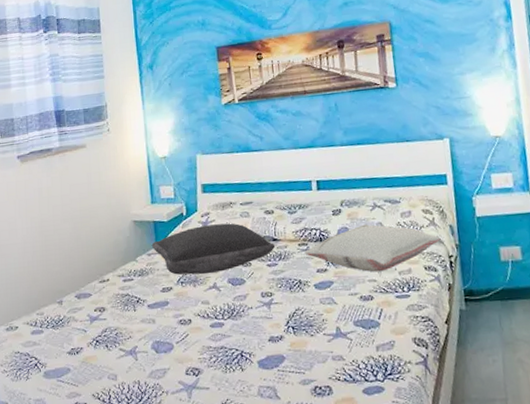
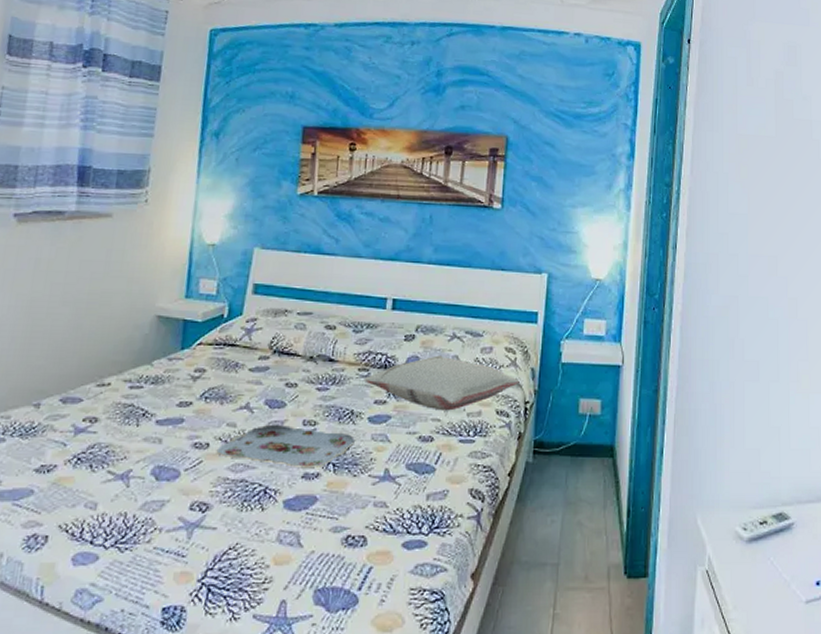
pillow: present [151,223,276,275] -> none [175,333,331,390]
serving tray: none [197,299,307,333] -> present [216,425,355,467]

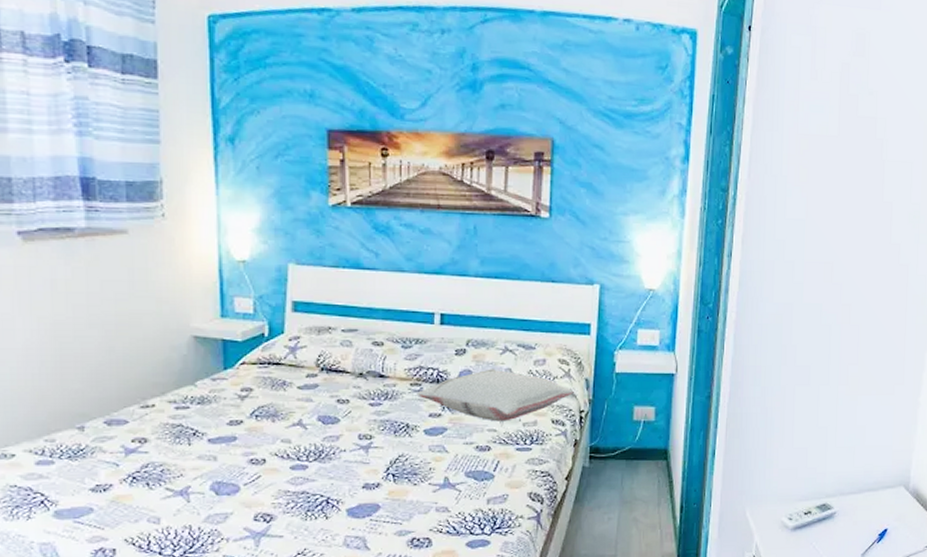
serving tray: present [216,425,355,467] -> none [274,440,412,478]

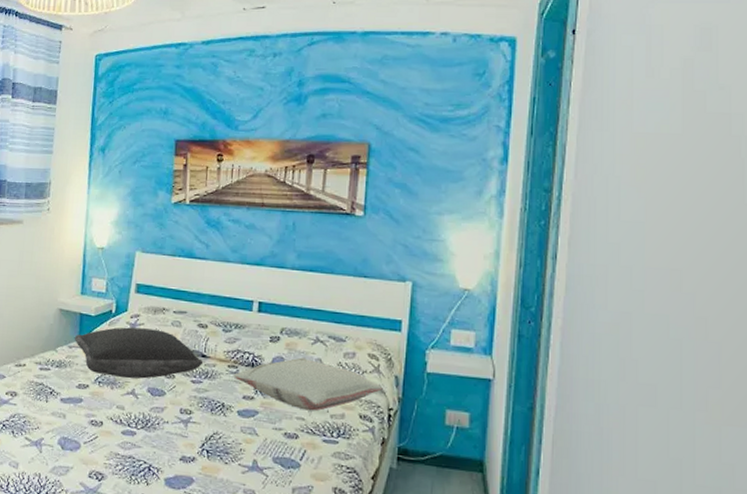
pillow: none [217,351,382,408] -> present [74,327,204,379]

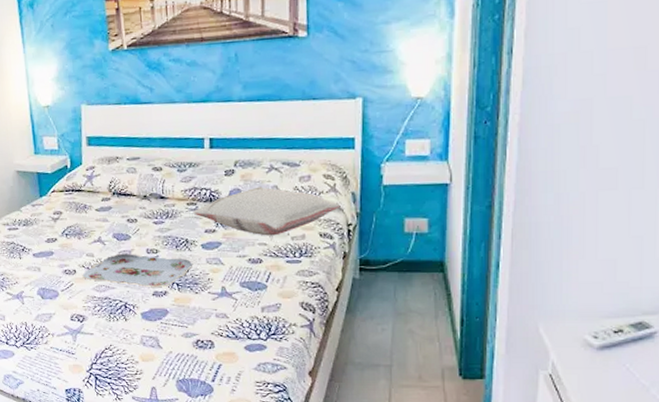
pillow: present [74,327,204,379] -> none [35,178,163,227]
serving tray: none [108,410,226,452] -> present [82,254,192,287]

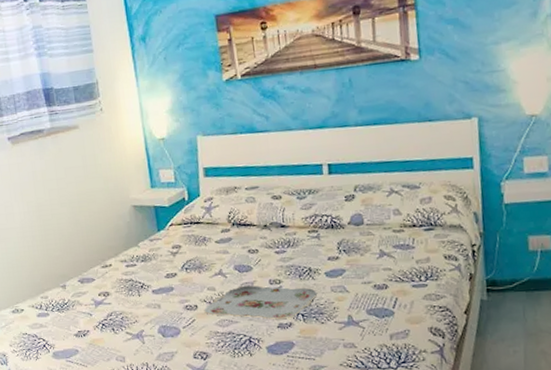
pillow: present [193,186,341,236] -> none [315,210,464,261]

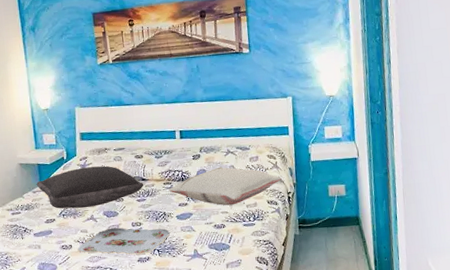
pillow: none [153,208,284,261] -> present [36,166,144,209]
pillow: none [315,210,464,261] -> present [169,167,282,206]

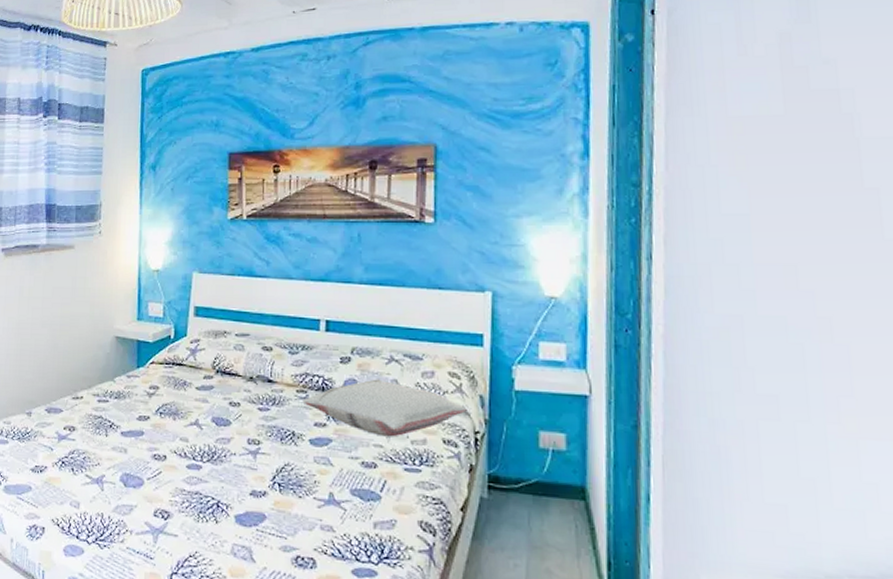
pillow: present [36,166,144,209] -> none [132,353,270,408]
serving tray: present [77,228,170,255] -> none [173,442,297,486]

